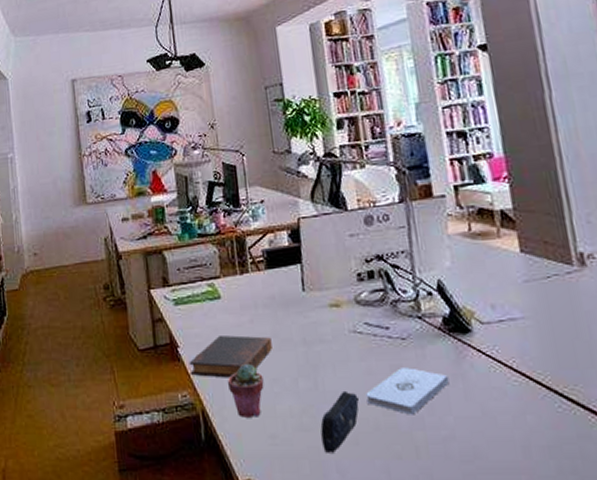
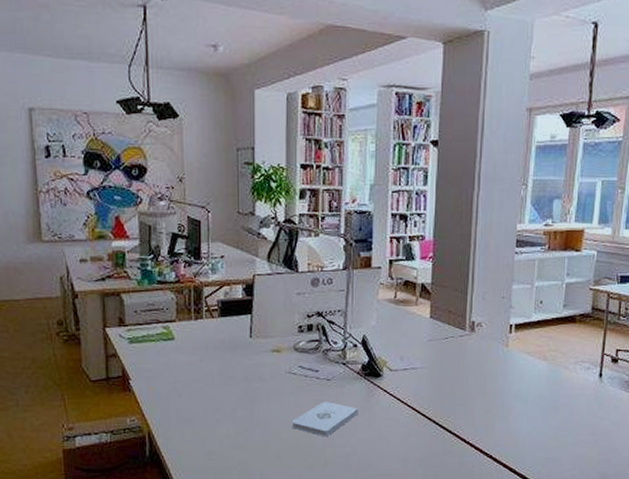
book: present [189,335,272,378] -> none [139,372,217,407]
potted succulent: present [228,364,264,419] -> none [175,396,207,440]
pencil case: present [320,390,359,453] -> none [251,418,285,465]

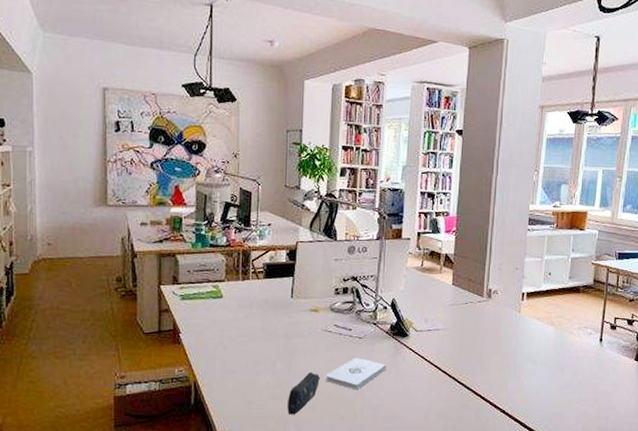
pencil case: none [251,418,285,465] -> present [287,371,320,415]

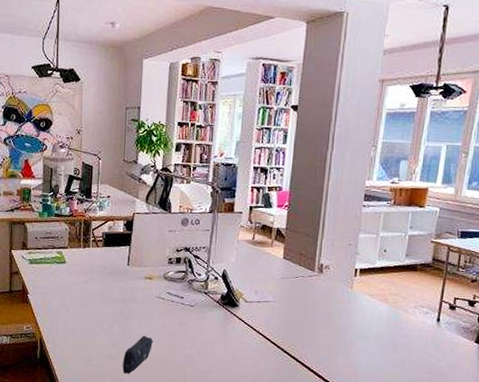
notepad: present [326,358,386,390] -> none [158,324,216,355]

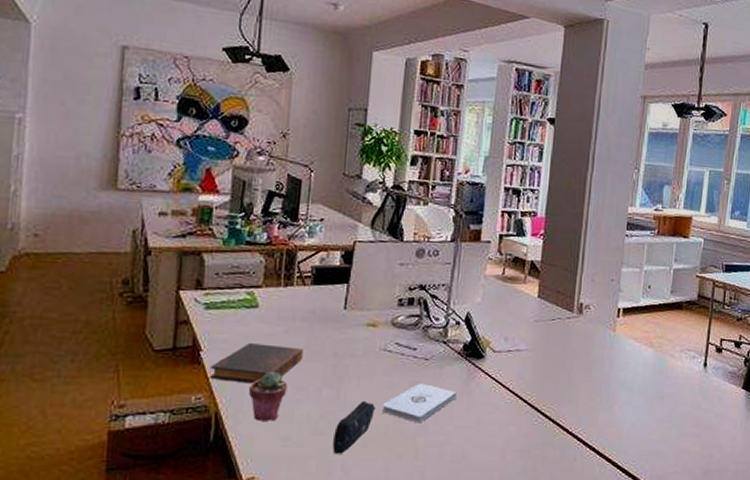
book: none [35,289,99,319] -> present [209,343,303,384]
potted succulent: none [62,311,89,347] -> present [249,372,288,423]
notepad: none [158,324,216,355] -> present [382,384,457,423]

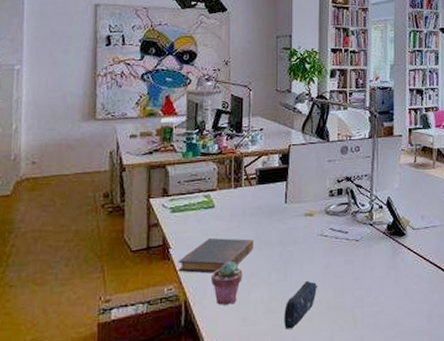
notepad: present [382,384,457,423] -> none [323,262,385,297]

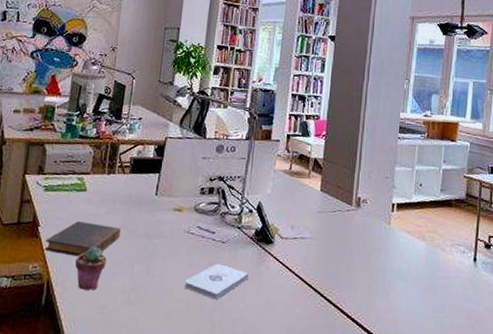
pencil case: present [284,280,317,329] -> none [141,276,179,324]
notepad: none [323,262,385,297] -> present [184,264,249,300]

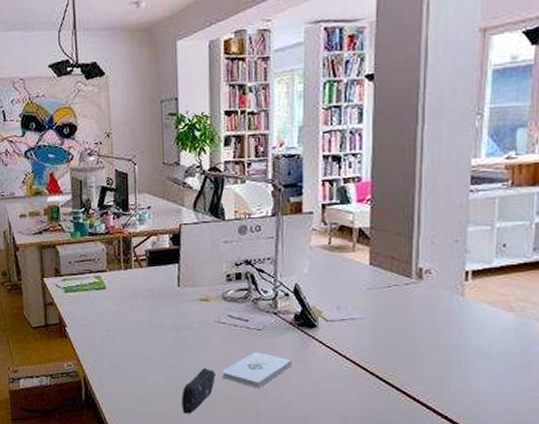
book: present [44,221,121,257] -> none [75,320,147,353]
potted succulent: present [75,247,107,291] -> none [107,343,138,386]
pencil case: none [141,276,179,324] -> present [182,367,215,414]

